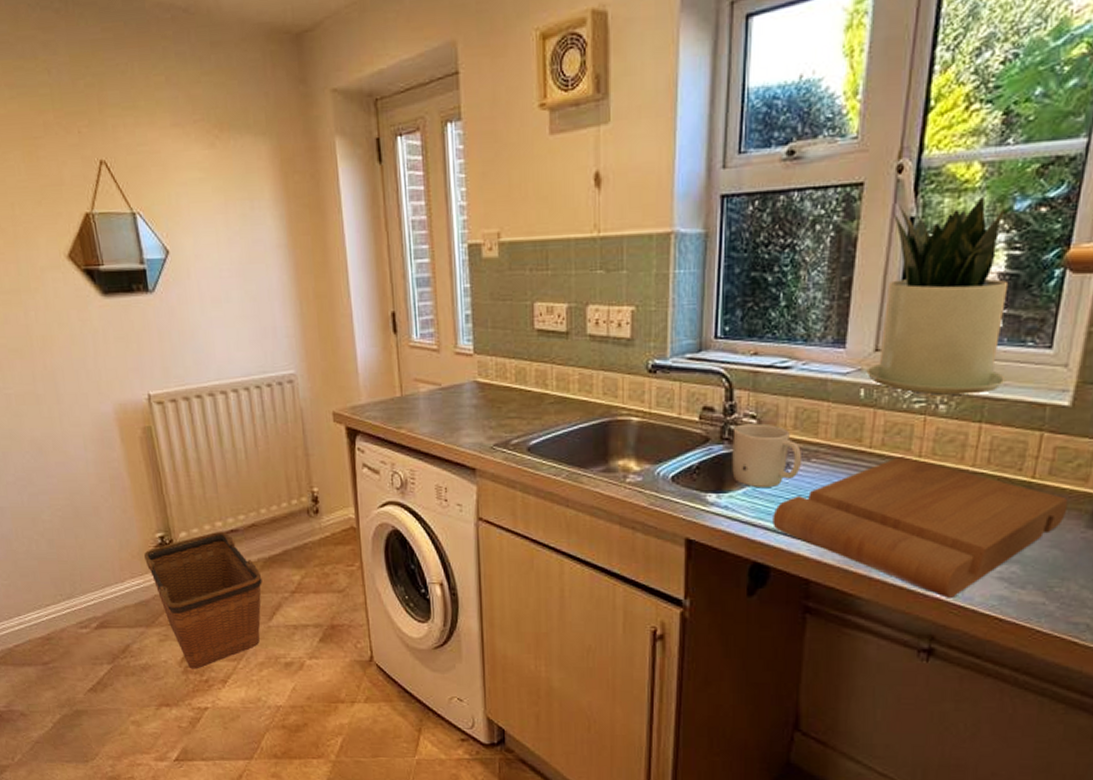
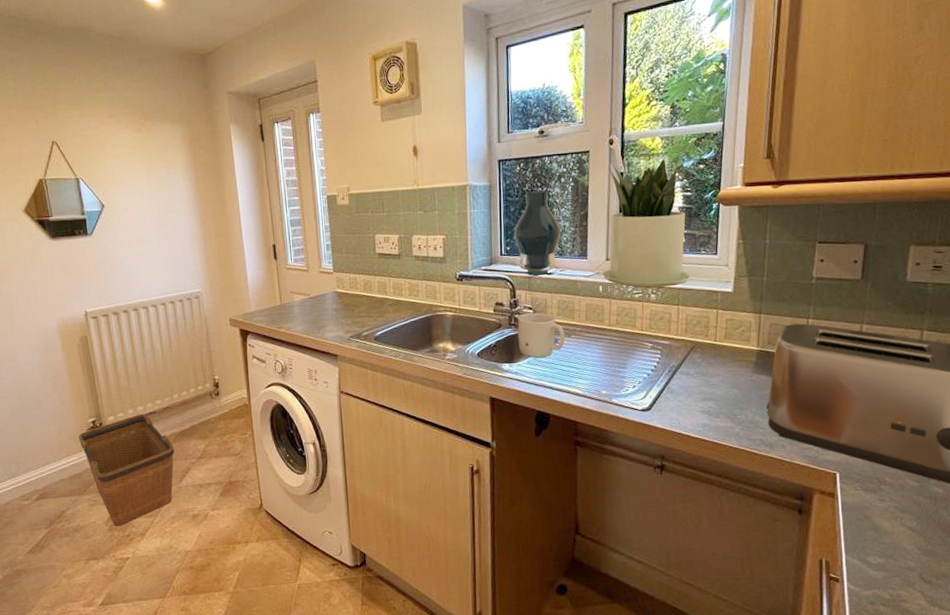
vase: none [737,243,809,371] -> present [514,190,561,277]
cutting board: present [772,457,1068,598] -> none [548,331,739,428]

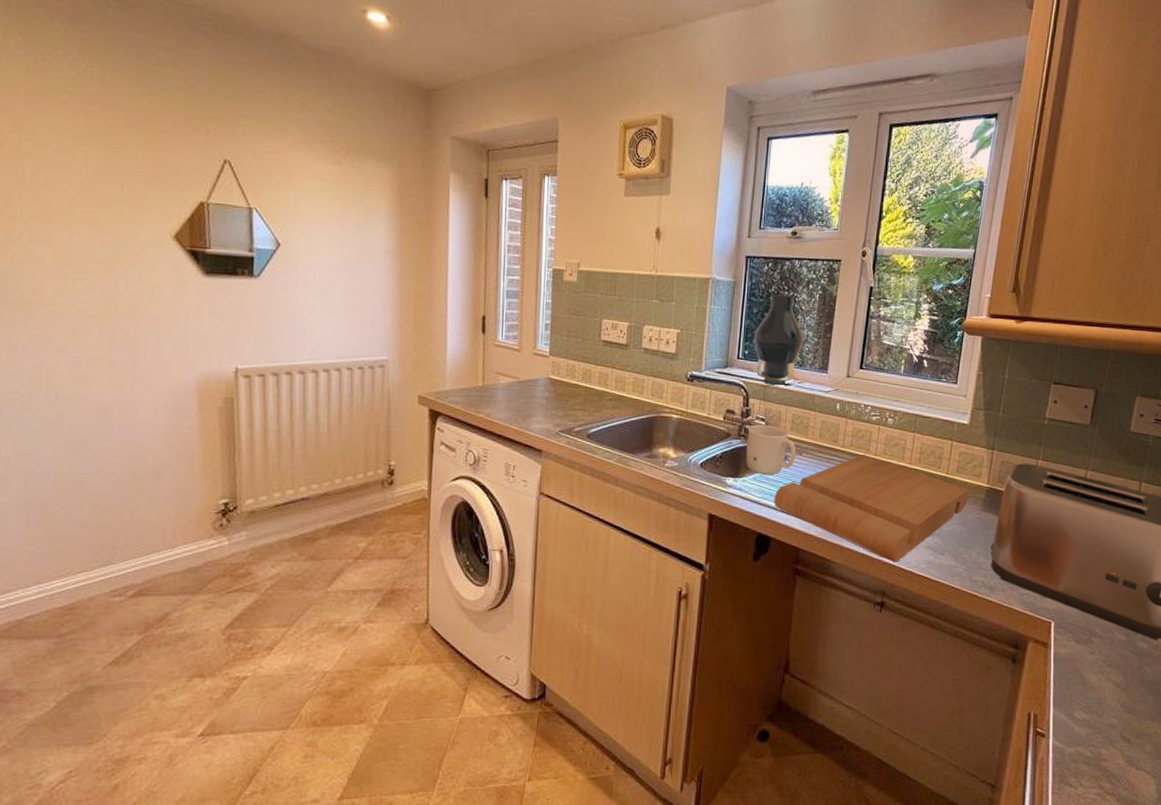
bicycle basket: present [79,413,175,526] -> none [203,499,327,636]
cutting board: none [548,331,739,428] -> present [774,455,969,562]
planter: present [602,159,691,288] -> none [841,278,931,412]

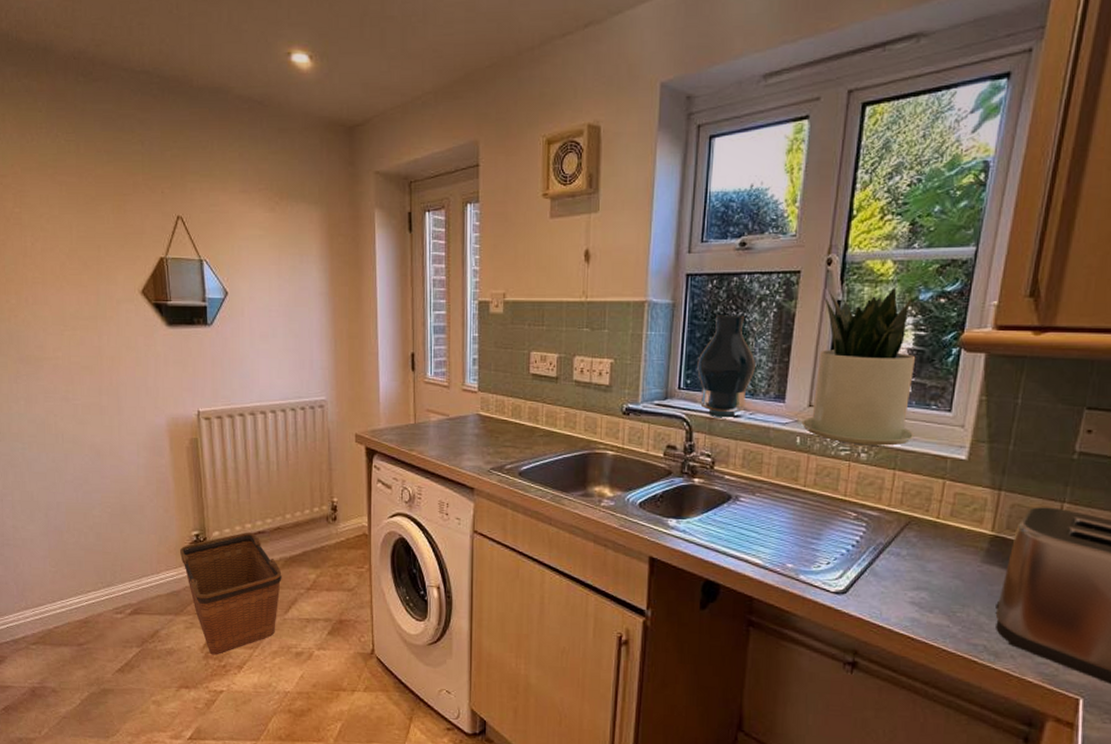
bicycle basket: none [203,499,327,636] -> present [180,532,282,654]
mug: present [746,424,797,474] -> none [690,461,749,516]
cutting board: present [774,455,969,562] -> none [723,495,967,618]
planter: none [841,278,931,412] -> present [801,288,916,446]

